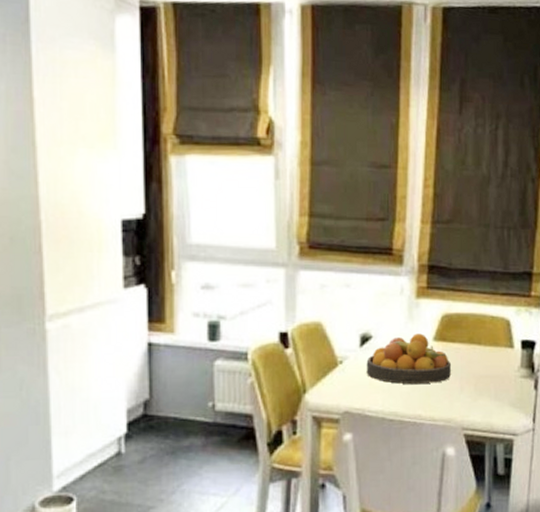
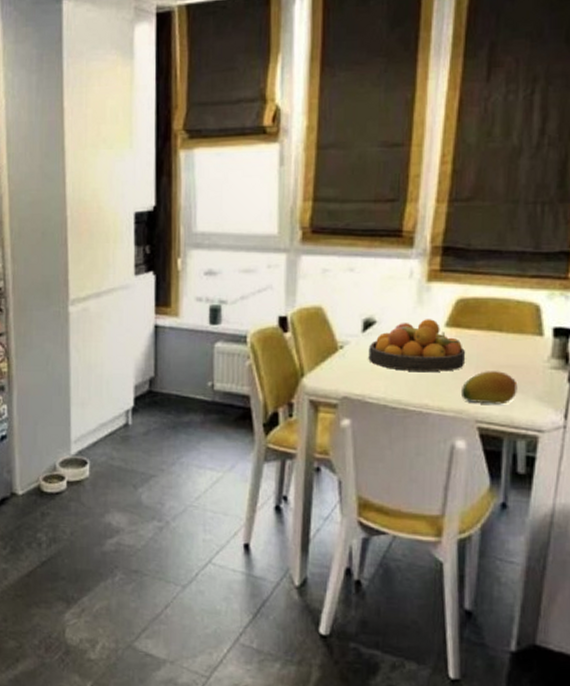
fruit: none [449,381,495,412] -> present [462,371,518,405]

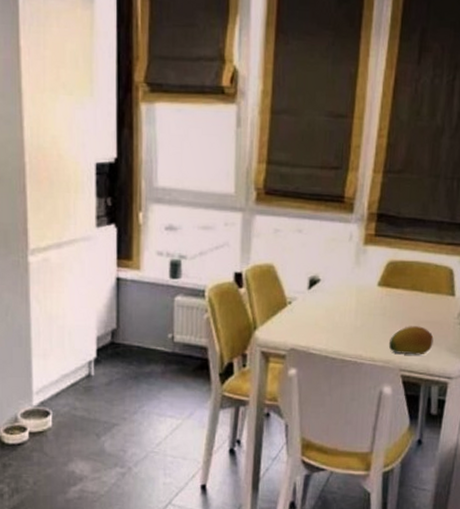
fruit bowl: present [368,319,466,373] -> none [313,279,394,327]

